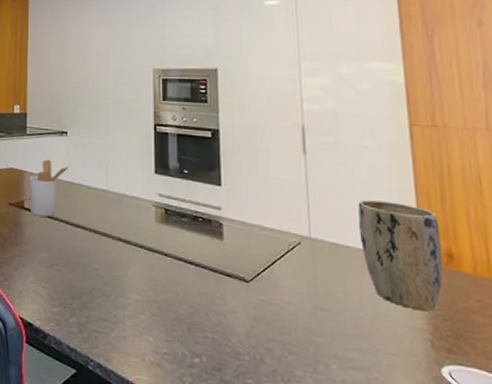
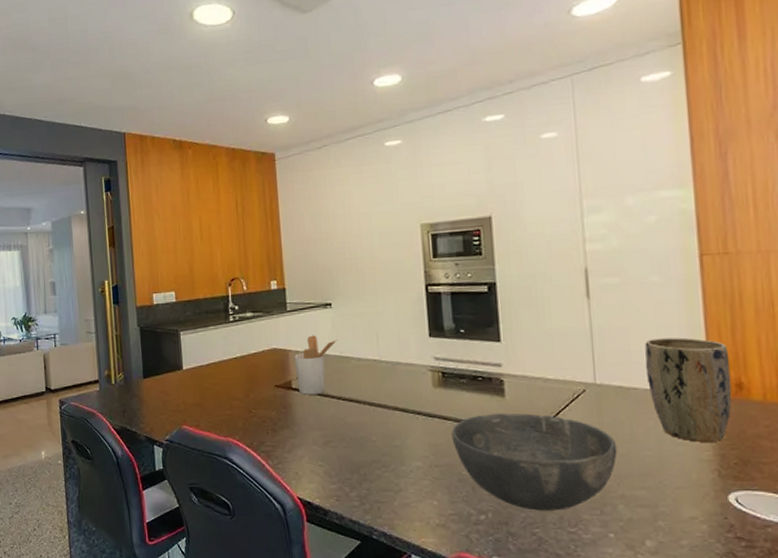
bowl: none [171,255,331,363] -> present [451,413,617,511]

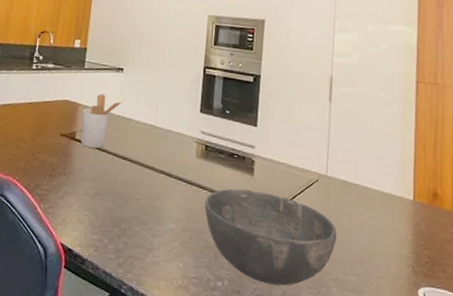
plant pot: present [645,337,732,442] -> none [366,144,430,241]

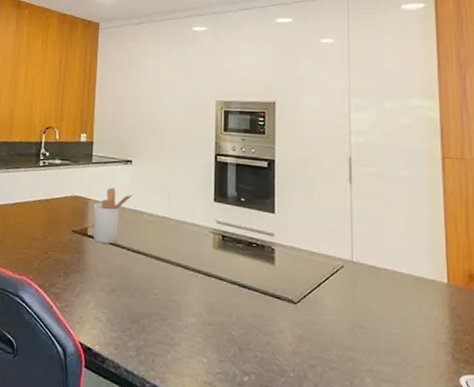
bowl: present [204,188,337,286] -> none [225,278,368,379]

